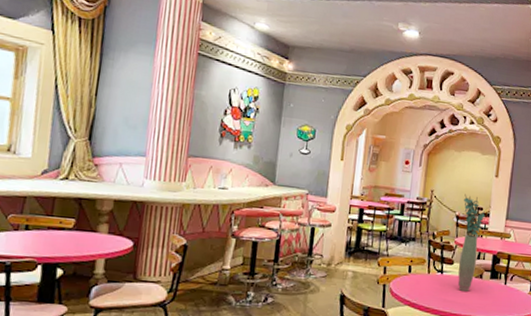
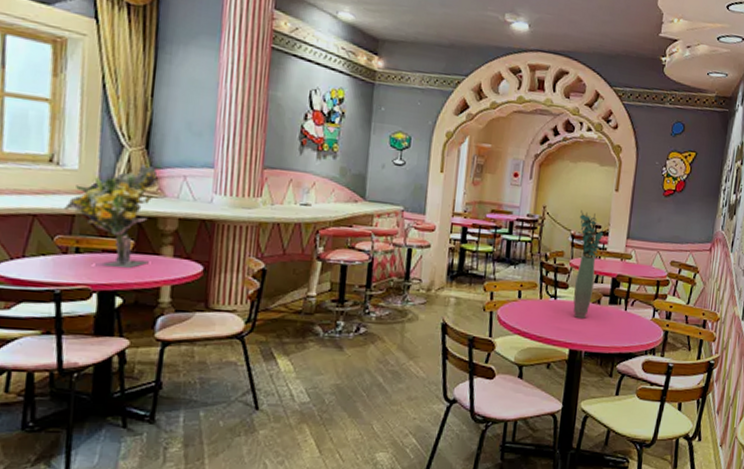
bouquet: none [18,153,98,243] -> present [64,164,158,268]

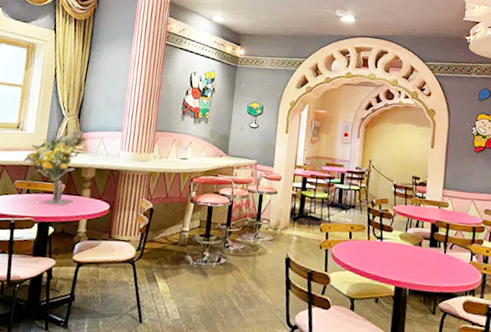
vase: present [572,209,604,320] -> none [397,163,423,260]

